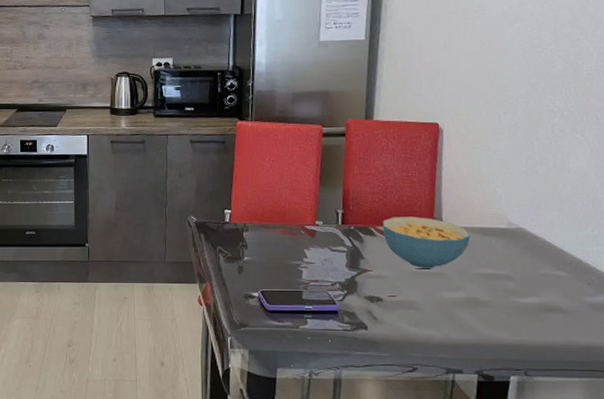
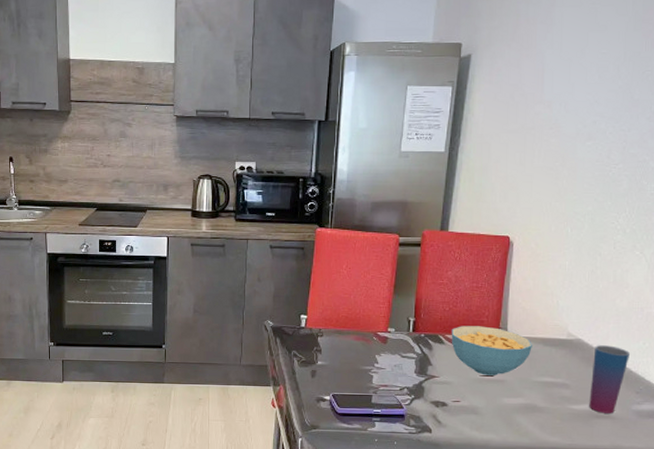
cup: none [536,234,579,307] -> present [589,345,631,414]

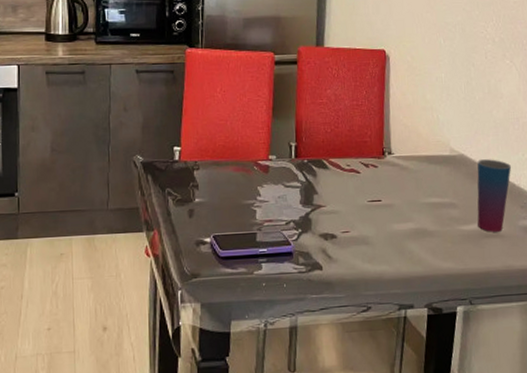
cereal bowl: present [451,326,532,376] -> none [334,147,417,201]

